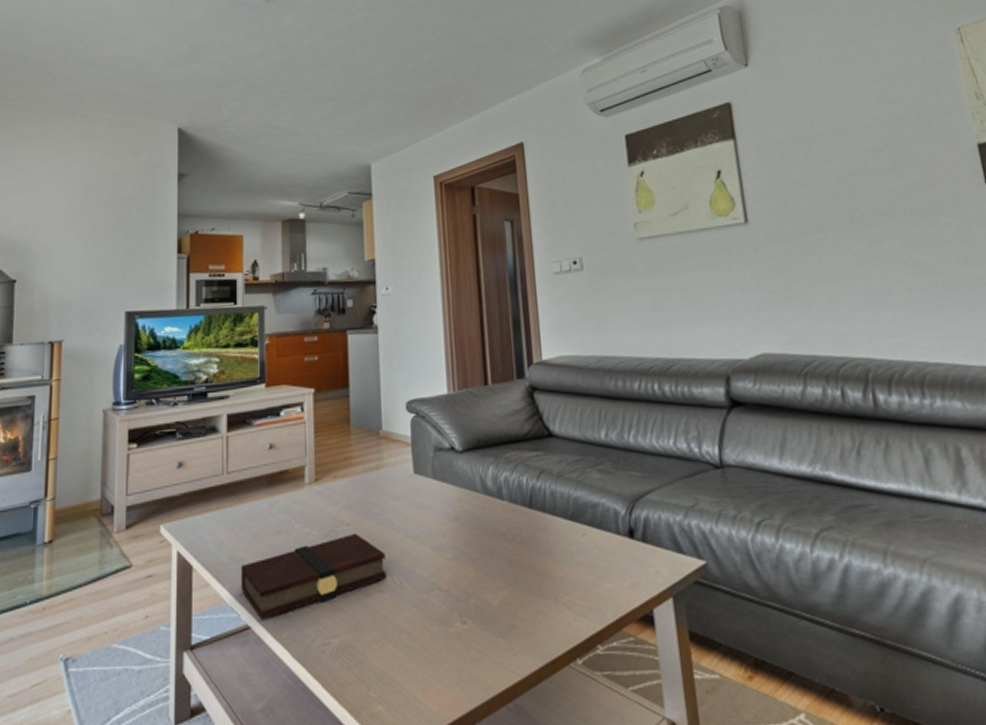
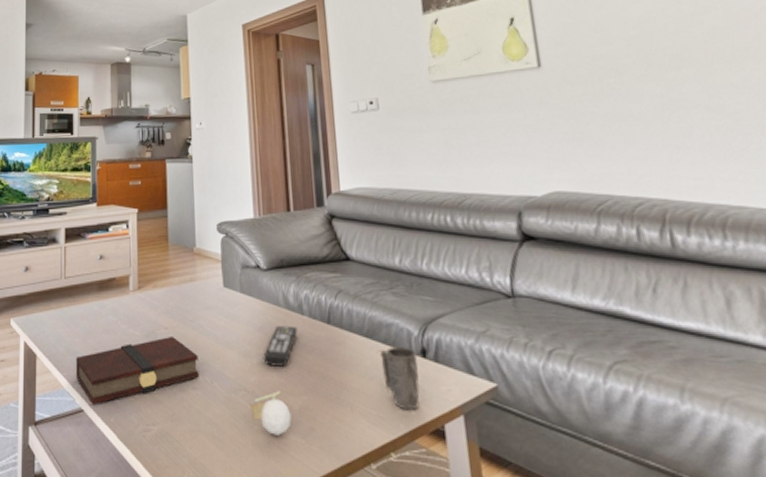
fruit: none [444,585,491,637] -> present [250,390,292,436]
remote control: none [458,512,497,560] -> present [263,325,297,367]
mug: none [585,529,627,597] -> present [380,347,420,411]

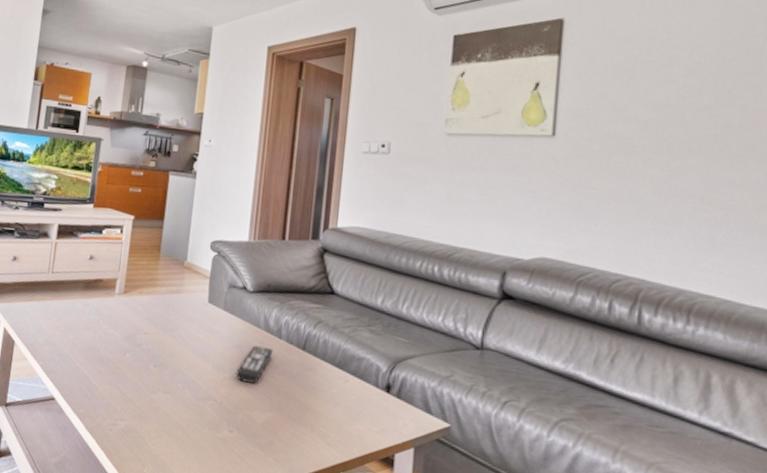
book: present [76,335,199,406] -> none [52,341,174,396]
fruit: present [250,390,292,436] -> none [216,404,254,445]
mug: present [380,347,420,411] -> none [346,379,381,438]

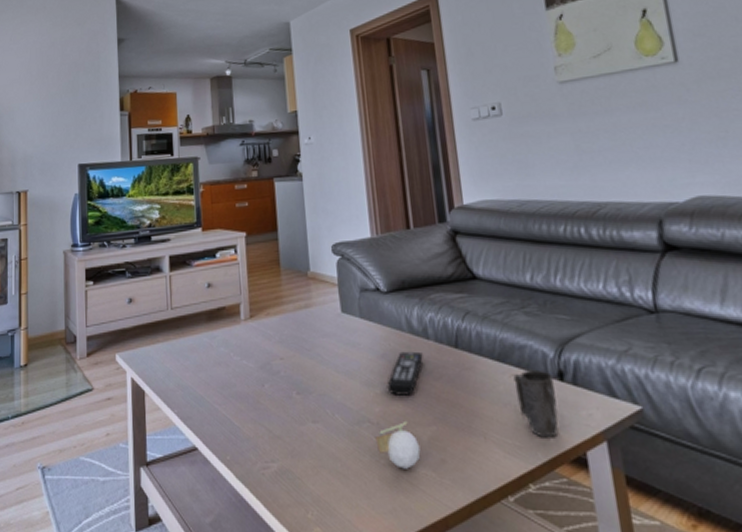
fruit: none [216,404,254,445] -> present [375,420,421,469]
mug: none [346,379,381,438] -> present [513,371,559,438]

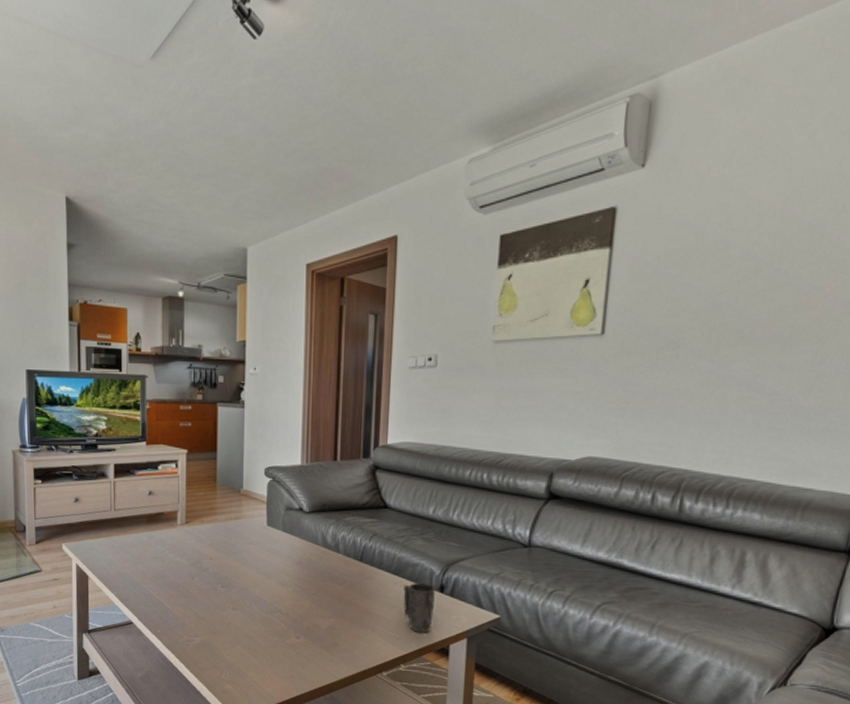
fruit: present [375,420,421,469] -> none [283,613,319,648]
remote control: present [387,351,423,395] -> none [298,561,332,595]

